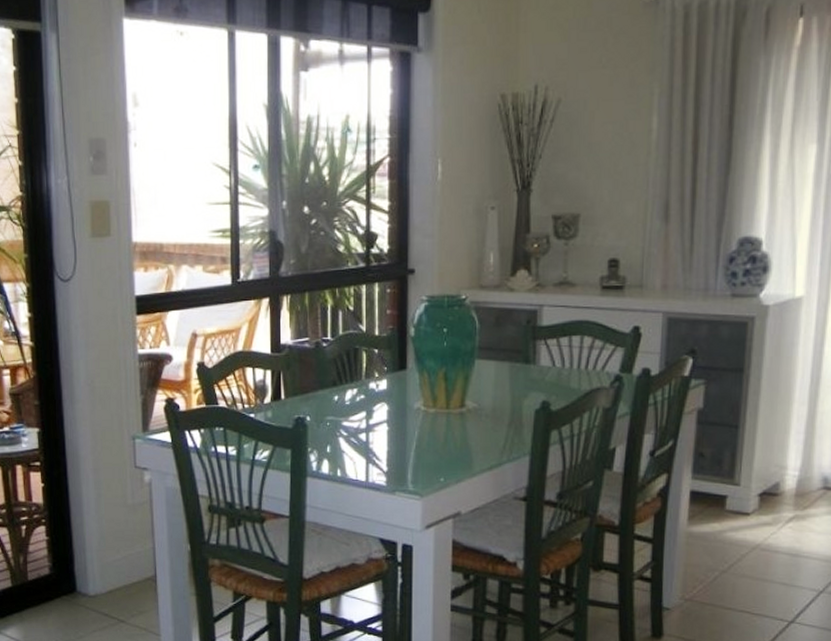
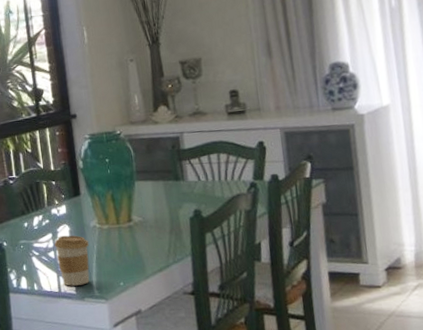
coffee cup: none [368,416,409,476] -> present [54,235,90,286]

